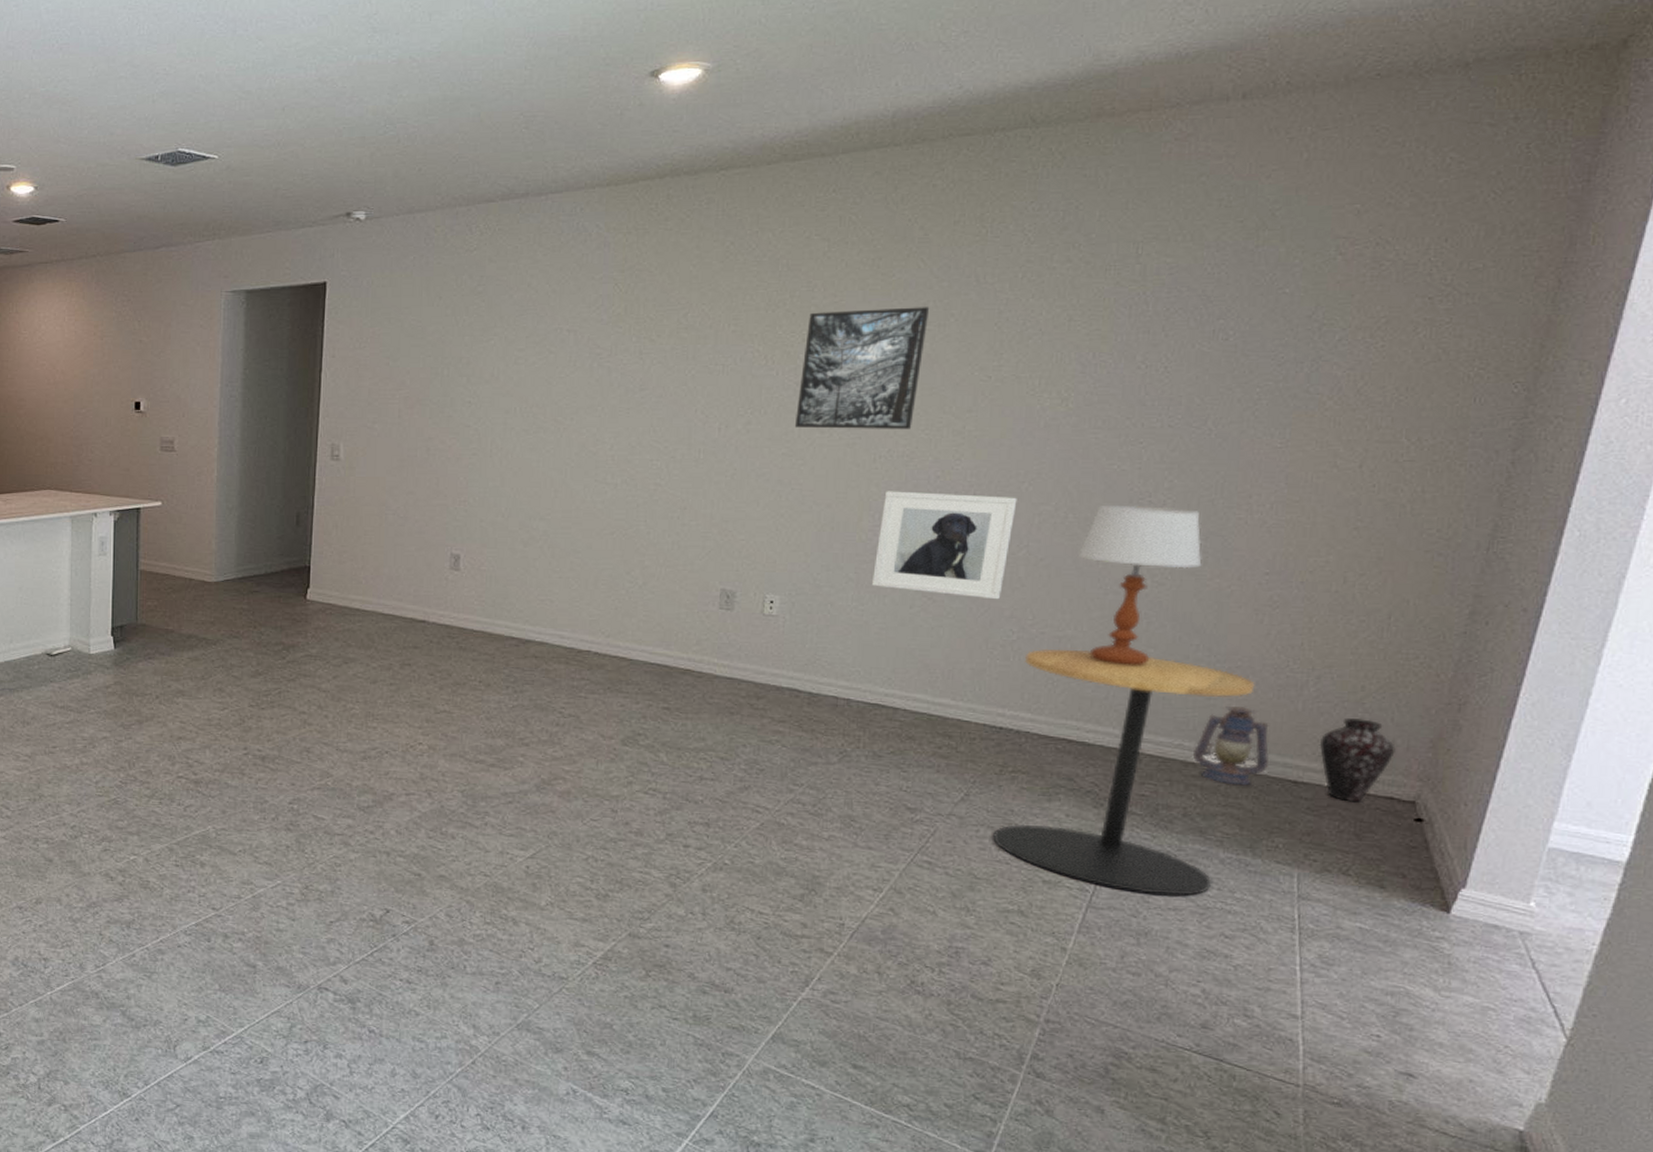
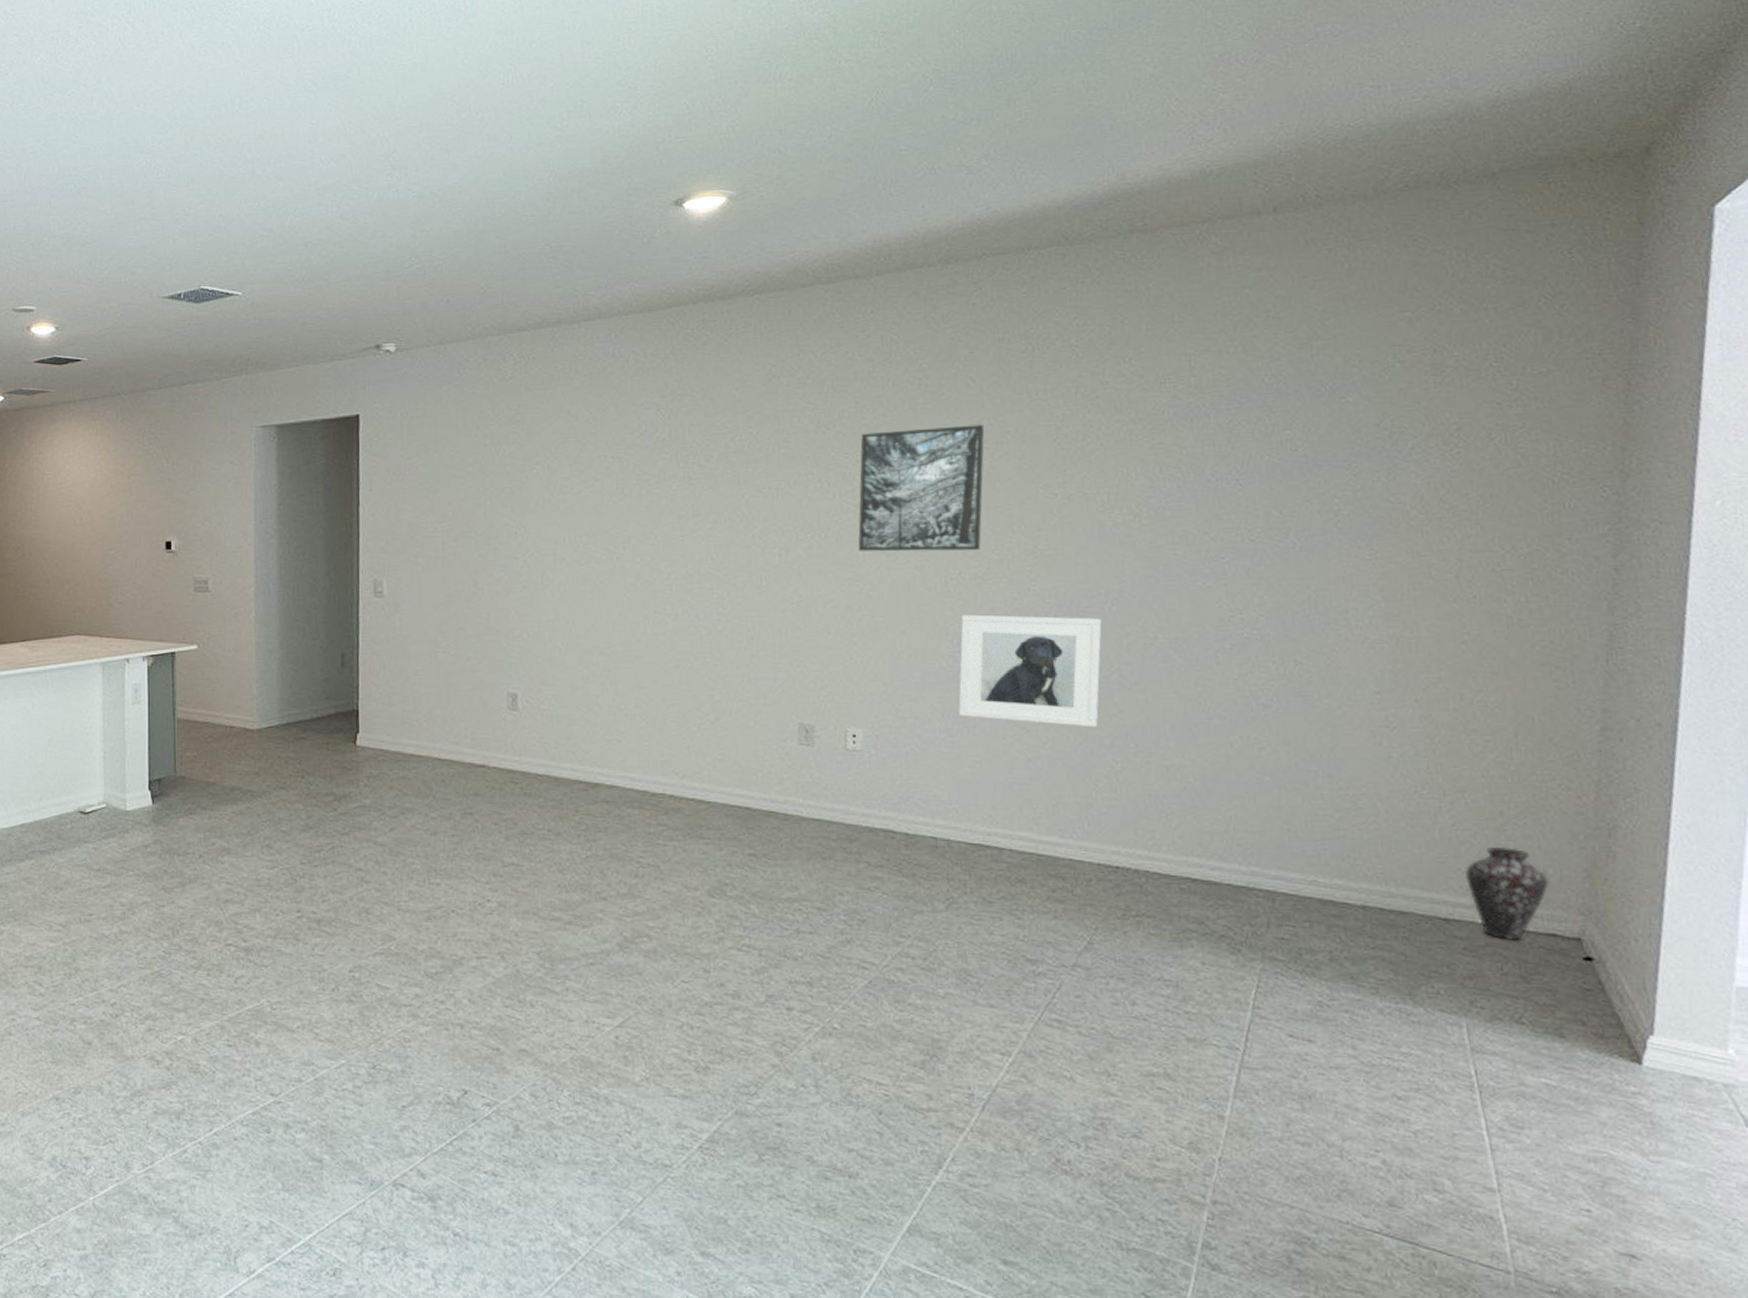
side table: present [993,648,1255,896] -> none [1125,779,1385,1052]
table lamp: present [1077,505,1202,665] -> none [1173,623,1307,795]
lantern: present [1192,706,1270,786] -> none [1329,837,1415,925]

